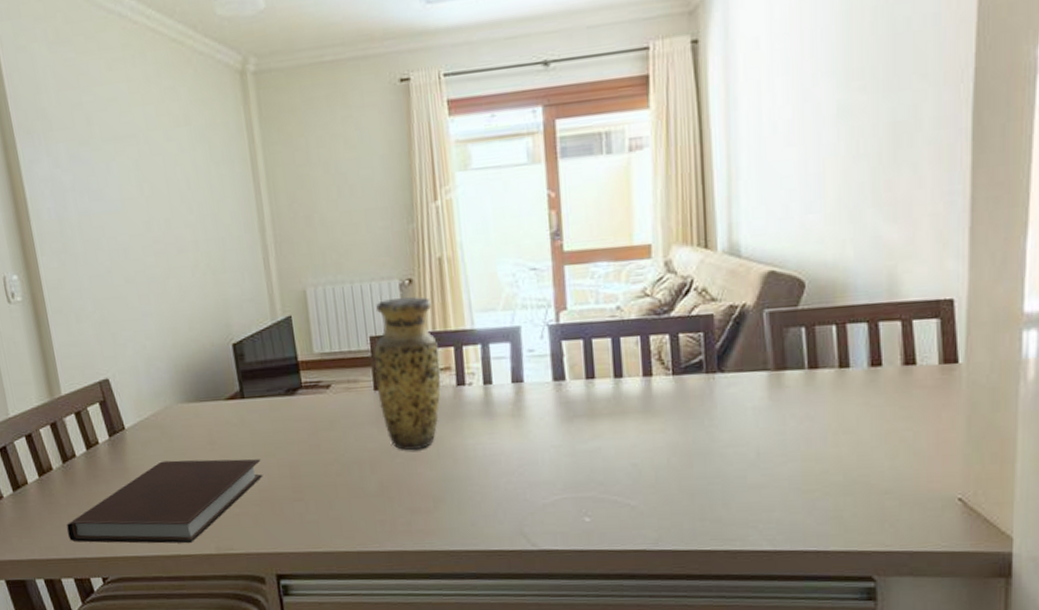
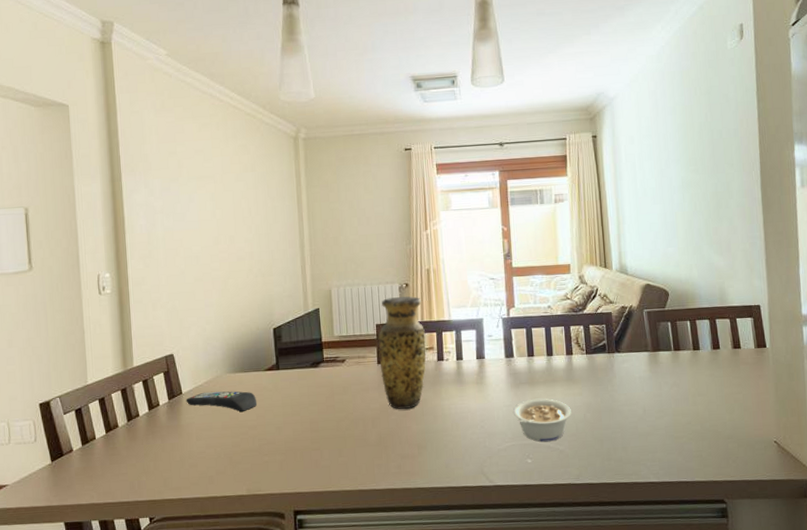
notebook: present [67,459,263,544] -> none [124,417,289,488]
remote control: none [130,425,220,453] -> present [186,391,258,412]
legume: none [565,436,649,496] -> present [513,398,571,442]

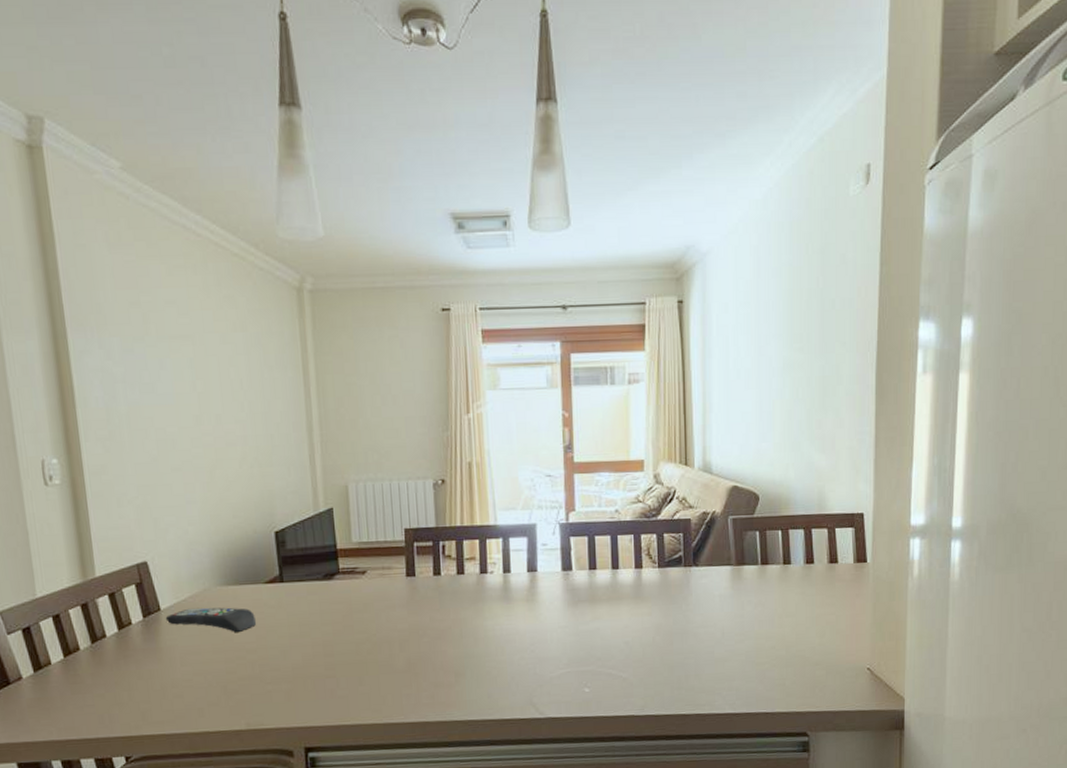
vase: present [378,296,426,409] -> none [407,495,466,630]
legume: present [513,398,571,442] -> none [570,618,638,669]

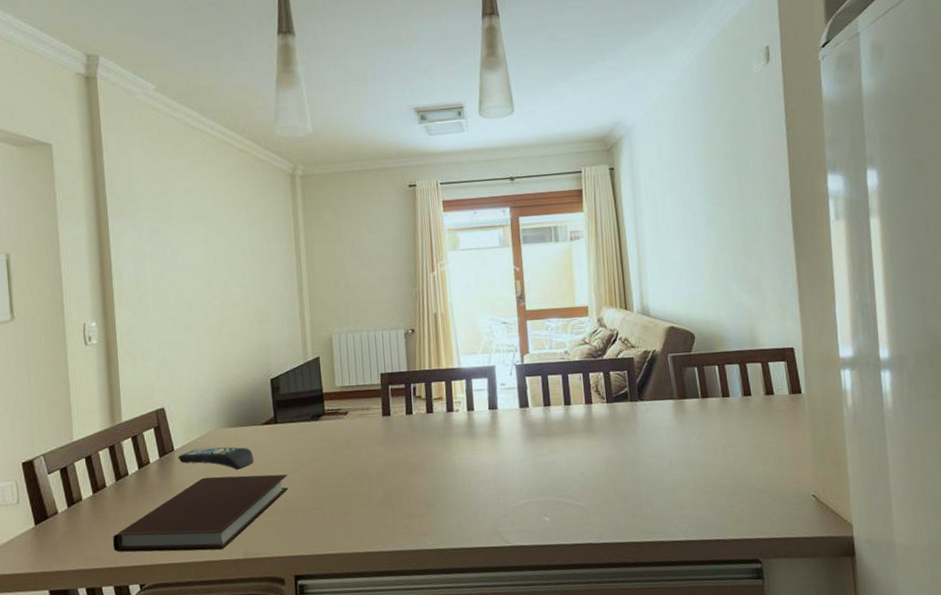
notebook: none [91,638,297,722] -> present [113,474,289,552]

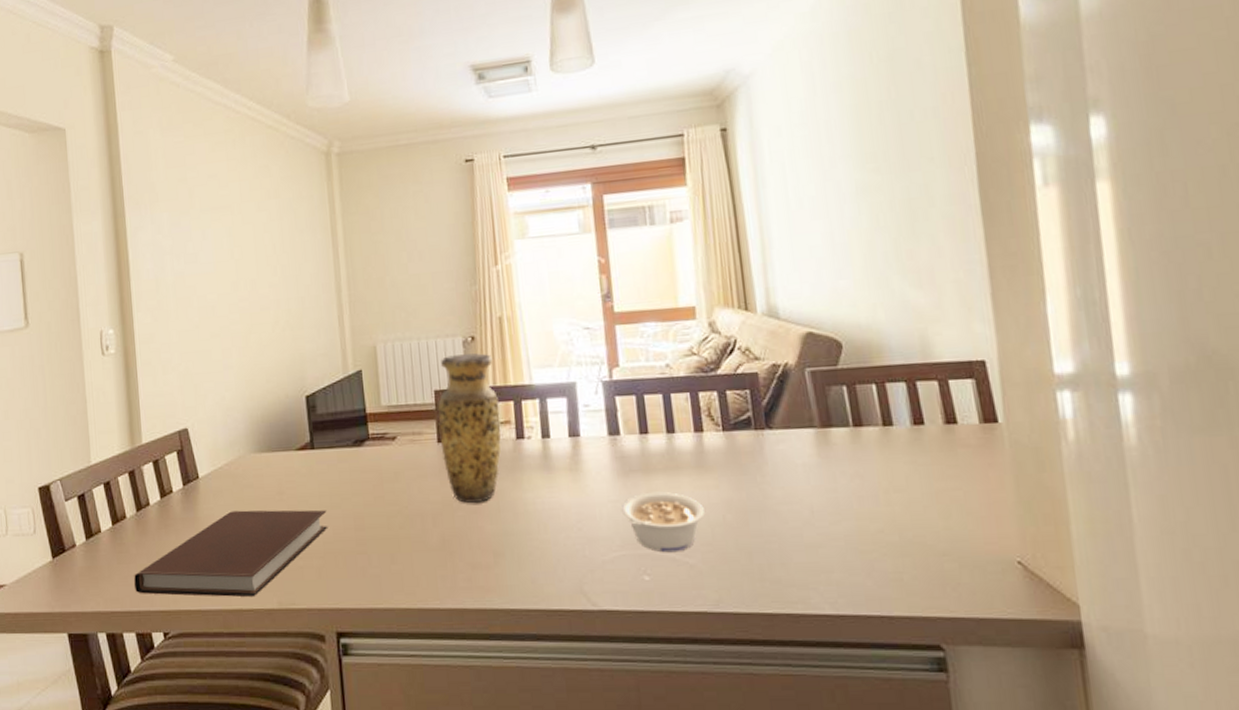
remote control: present [178,447,255,470] -> none [203,475,289,503]
vase: none [383,343,435,465] -> present [437,353,501,503]
legume: none [529,451,592,499] -> present [622,491,705,553]

